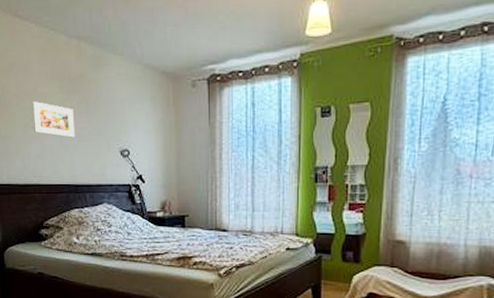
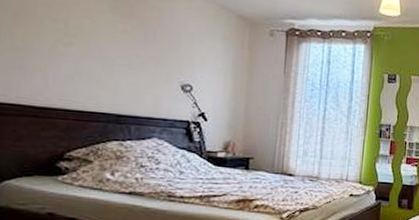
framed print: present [32,101,75,138] -> none [66,15,126,63]

